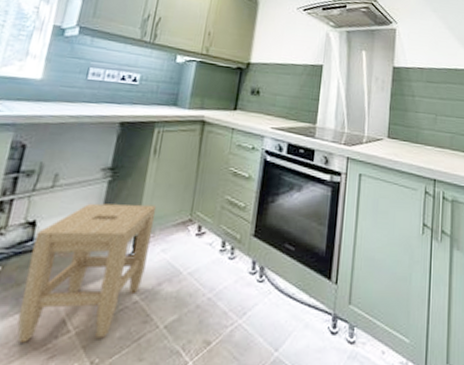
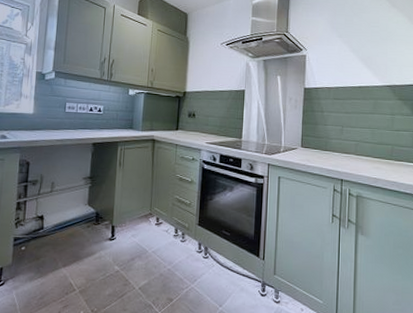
stool: present [17,203,157,343] -> none [40,202,125,297]

